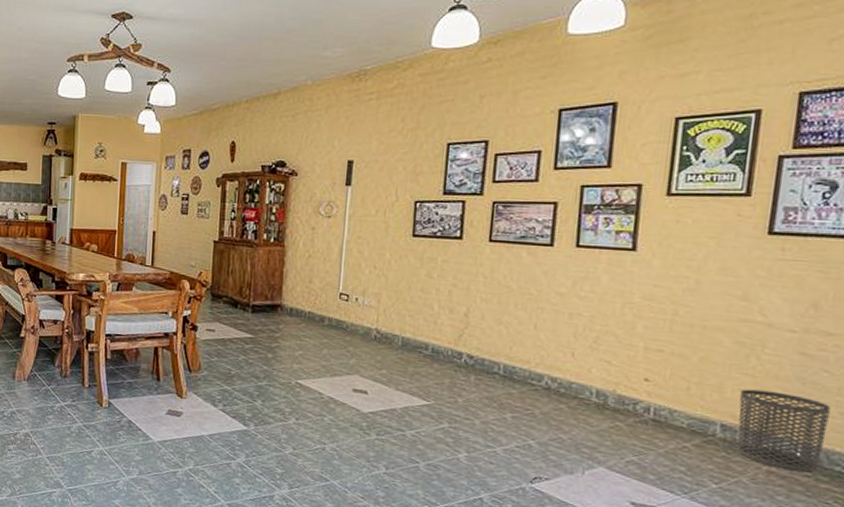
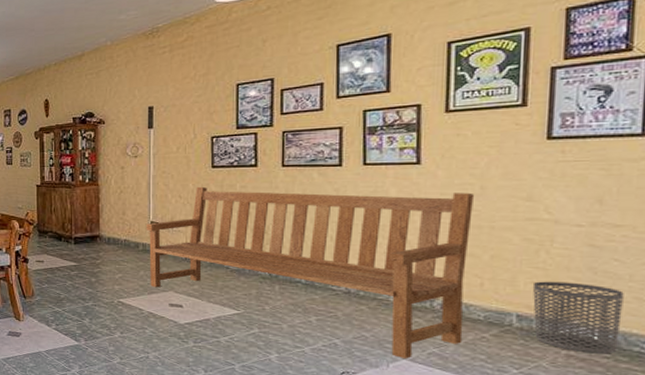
bench: none [333,256,688,467] -> present [146,186,473,360]

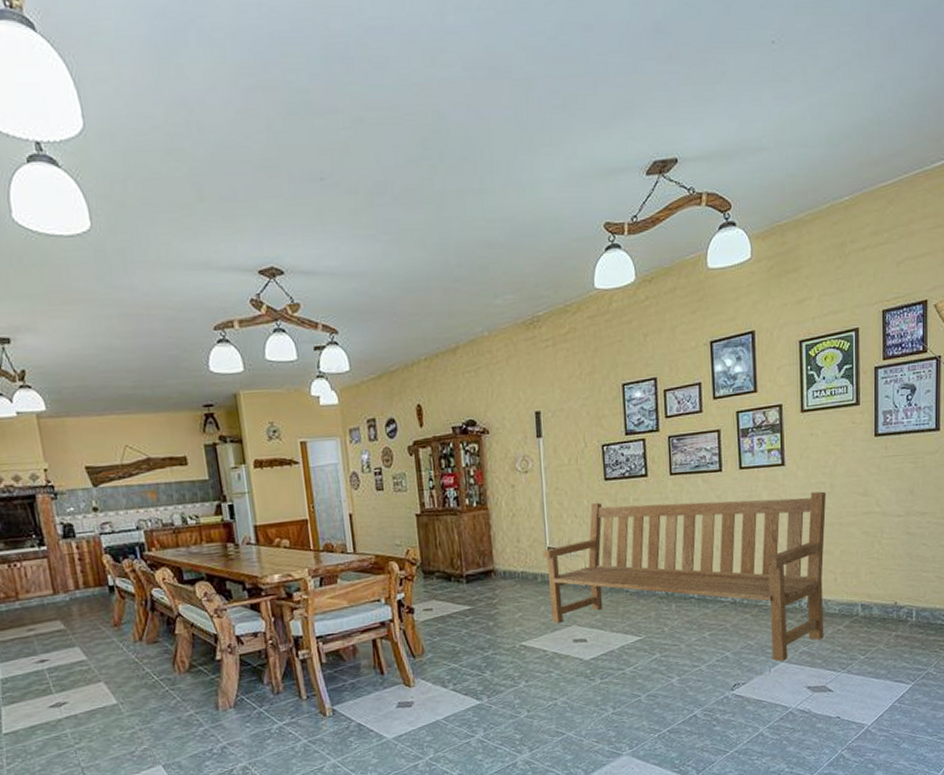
waste bin: present [533,281,624,354] -> none [872,568,930,631]

